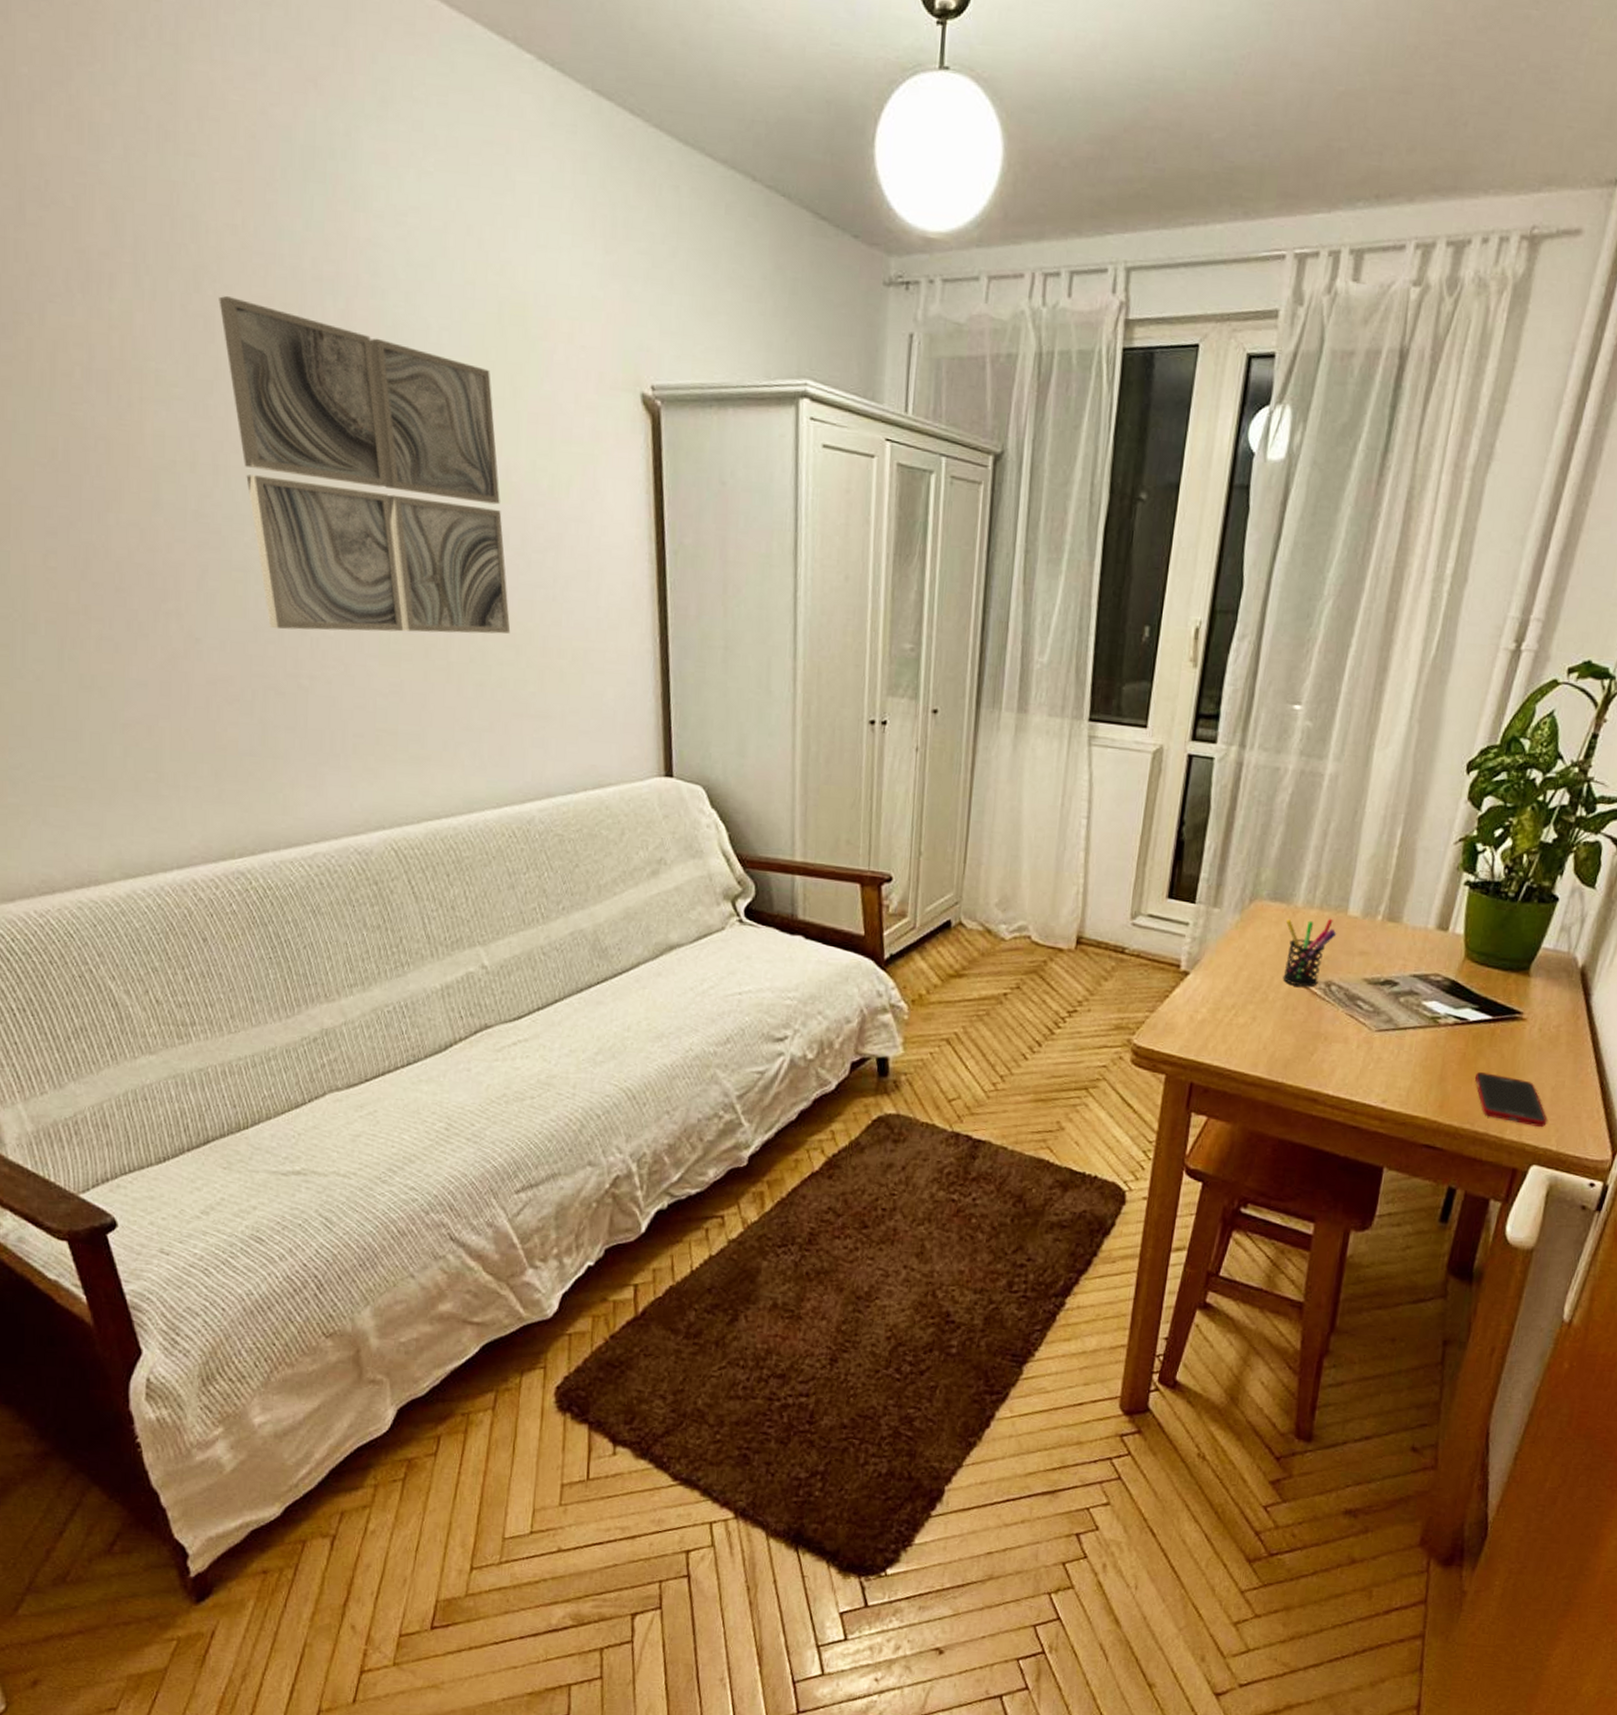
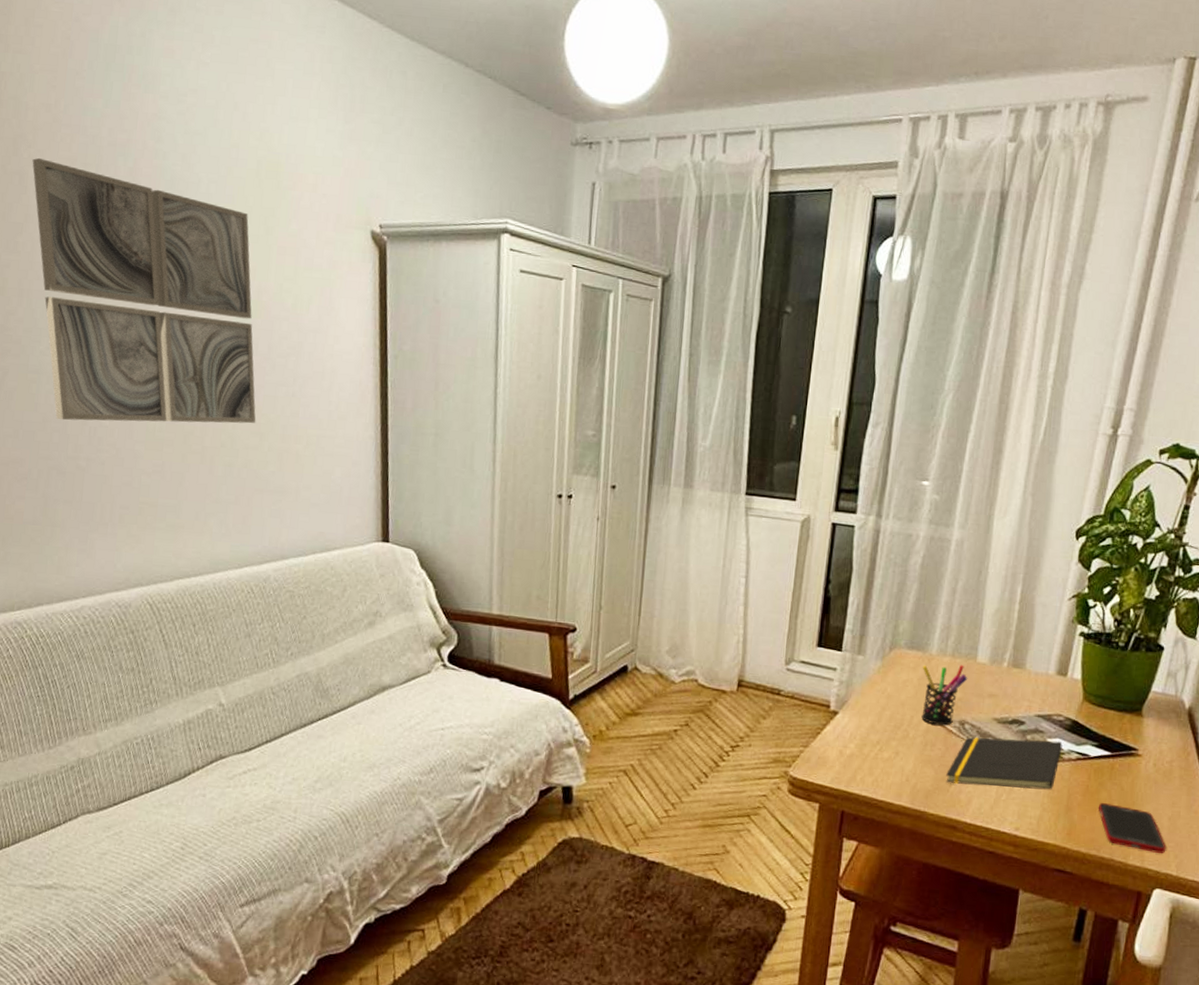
notepad: none [1307,1000,1439,1059] -> present [946,737,1063,790]

